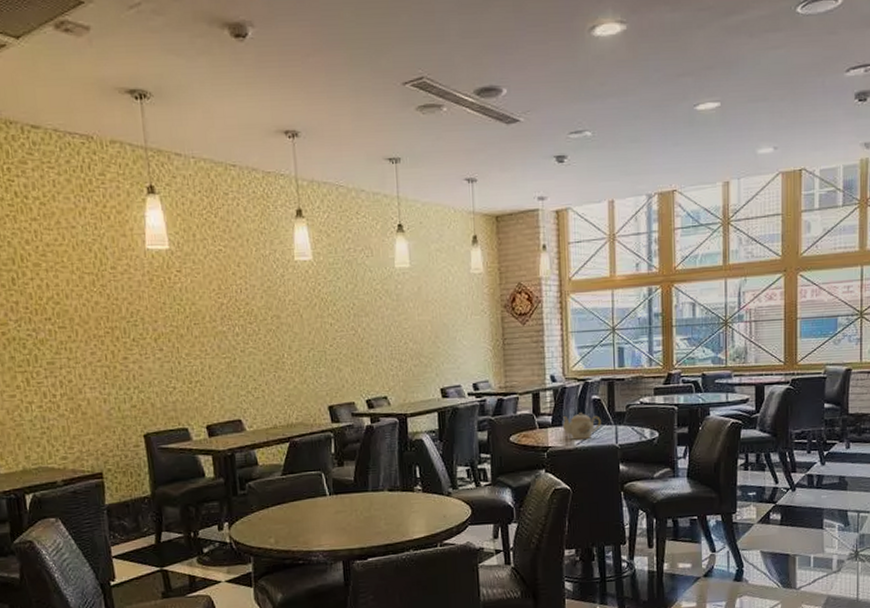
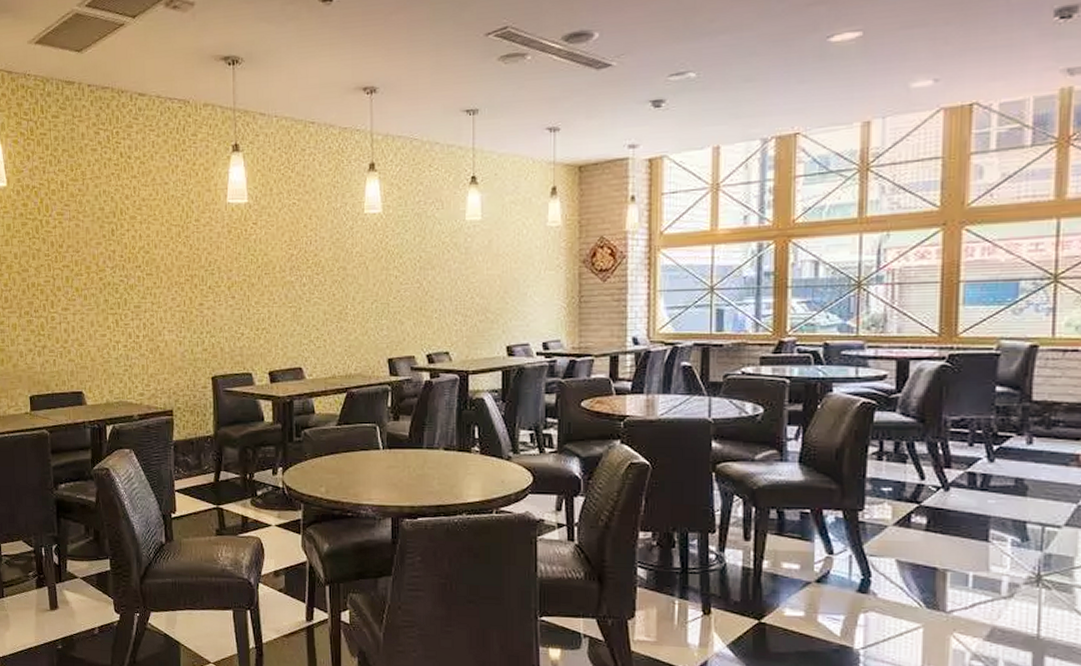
teapot: present [563,413,601,440] -> none [645,380,691,410]

